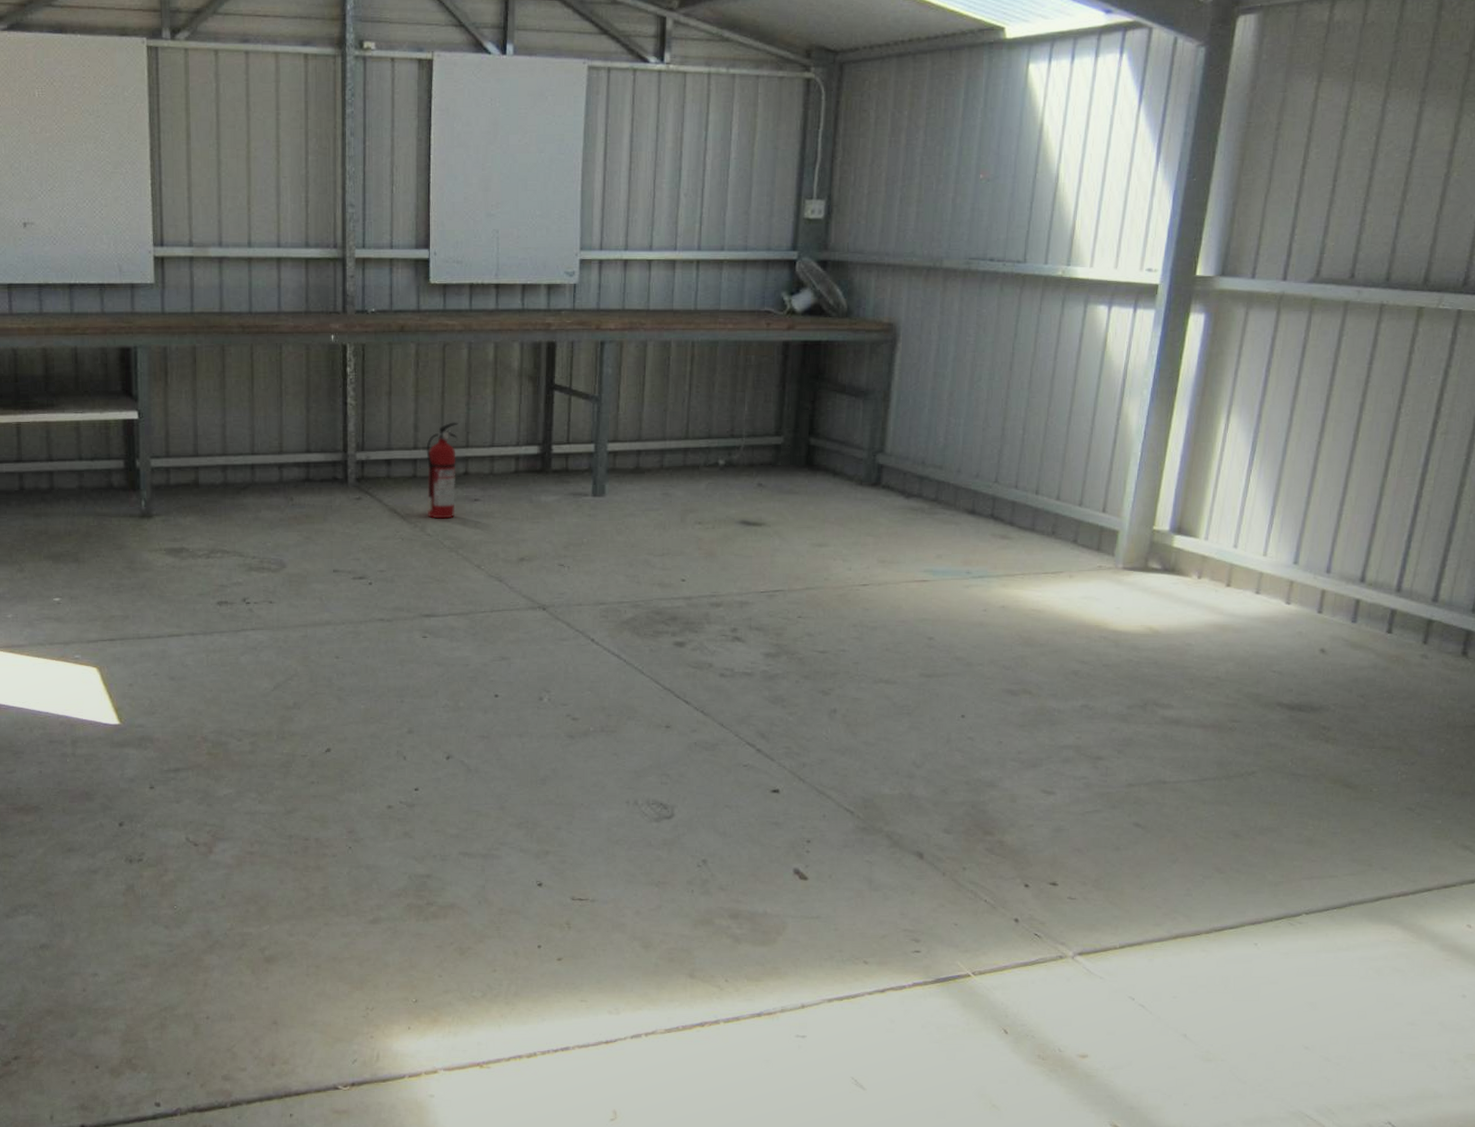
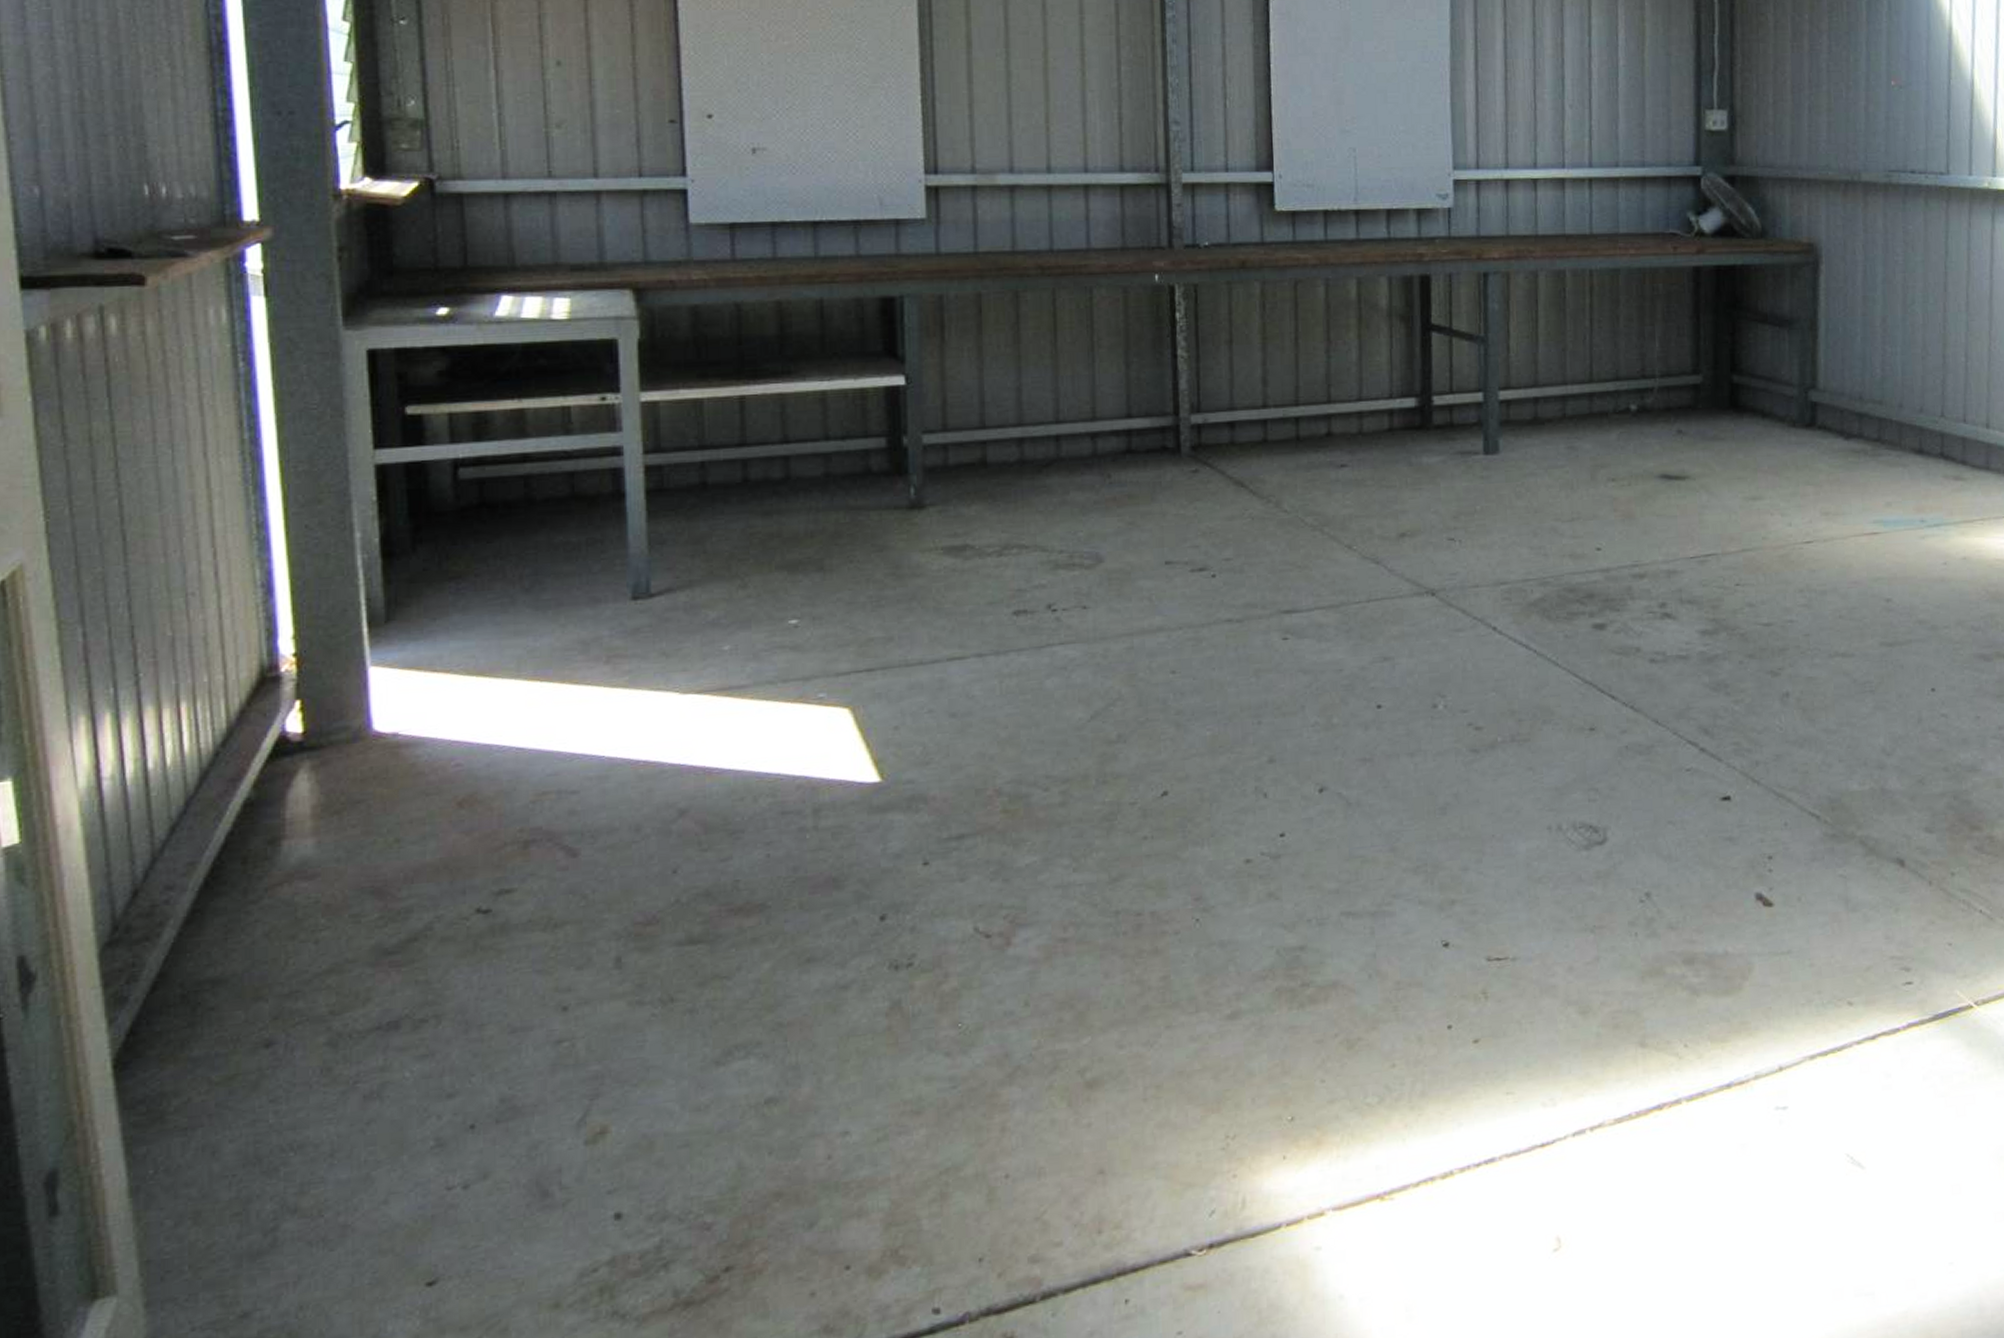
fire extinguisher: present [426,422,458,519] -> none [1278,373,1318,491]

